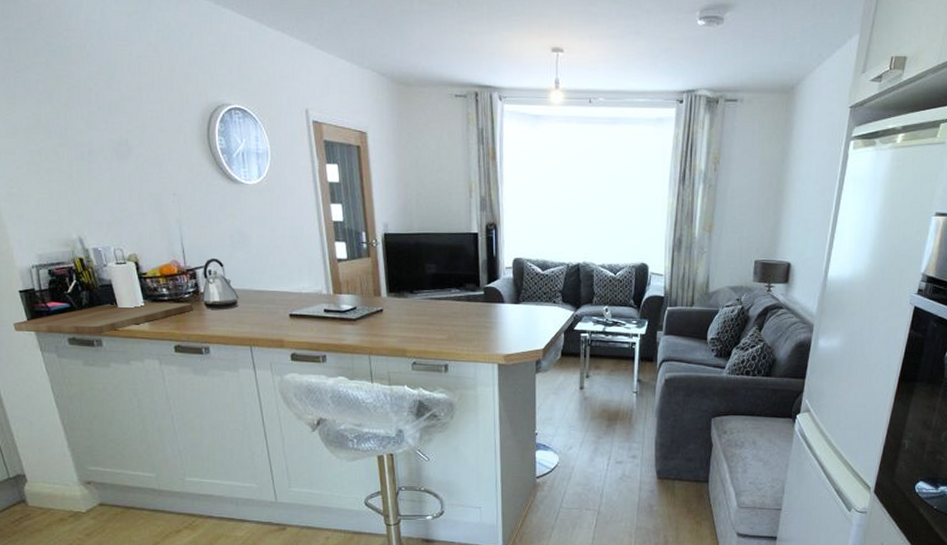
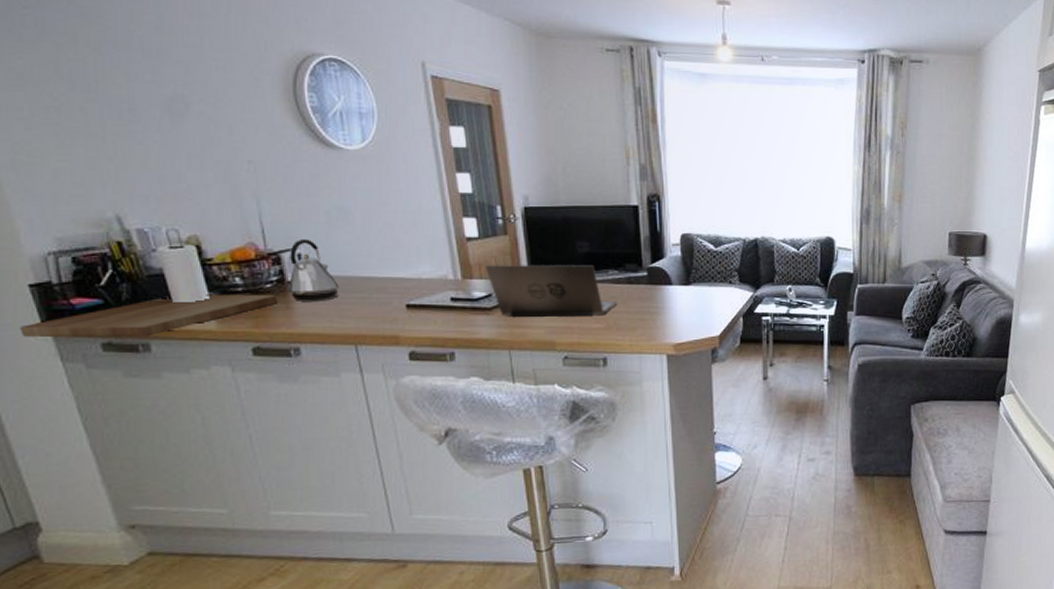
laptop: none [352,283,457,328] -> present [485,265,617,317]

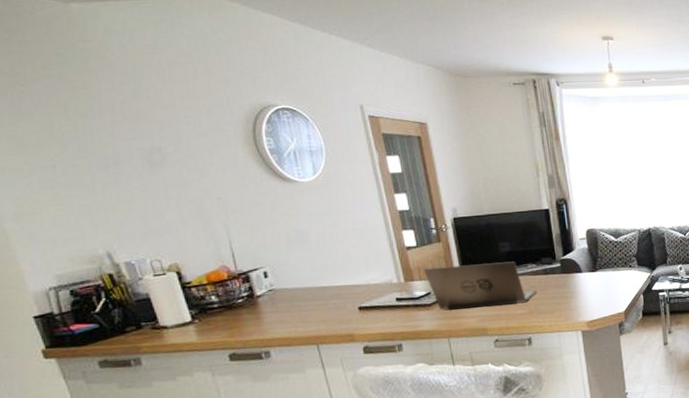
cutting board: present [20,294,277,338] -> none [27,307,248,362]
kettle: present [289,240,339,301] -> none [257,259,301,312]

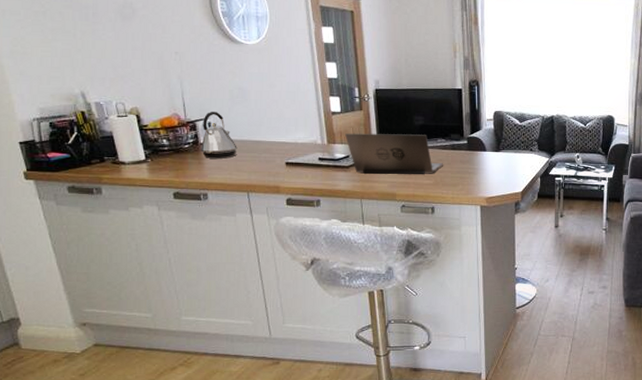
kettle: none [257,259,301,312] -> present [201,112,237,159]

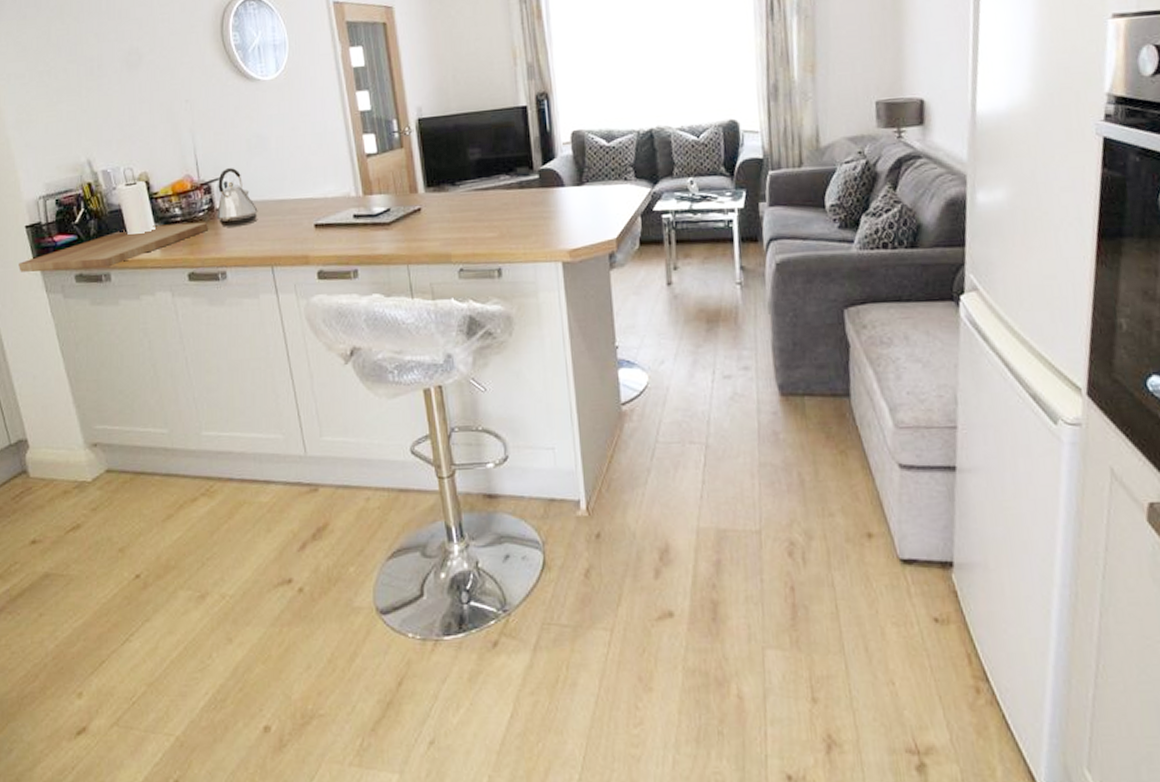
cutting board: none [12,152,192,183] -> present [19,221,208,272]
laptop: present [345,133,443,174] -> none [384,172,509,231]

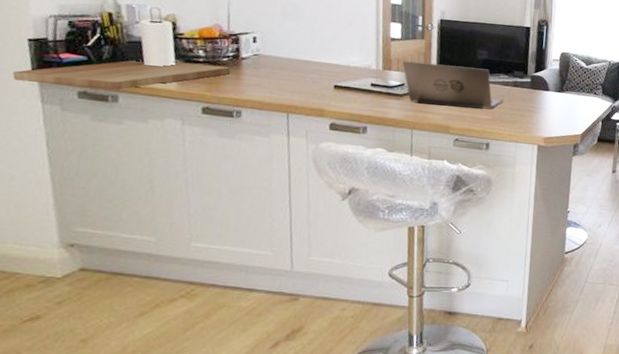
kettle: present [217,168,258,227] -> none [241,26,283,76]
laptop: none [384,172,509,231] -> present [402,61,503,109]

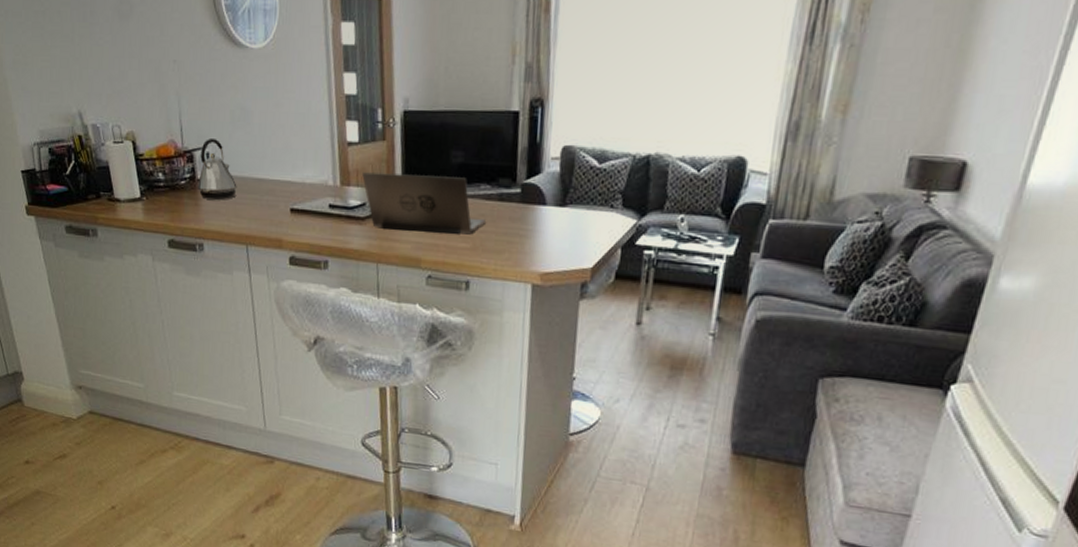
cutting board: present [12,59,231,90] -> none [15,187,189,223]
kettle: none [241,26,283,76] -> present [198,139,237,200]

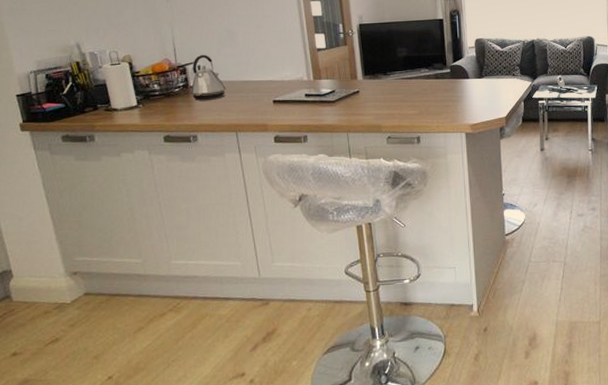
laptop: present [362,172,486,234] -> none [331,66,427,107]

